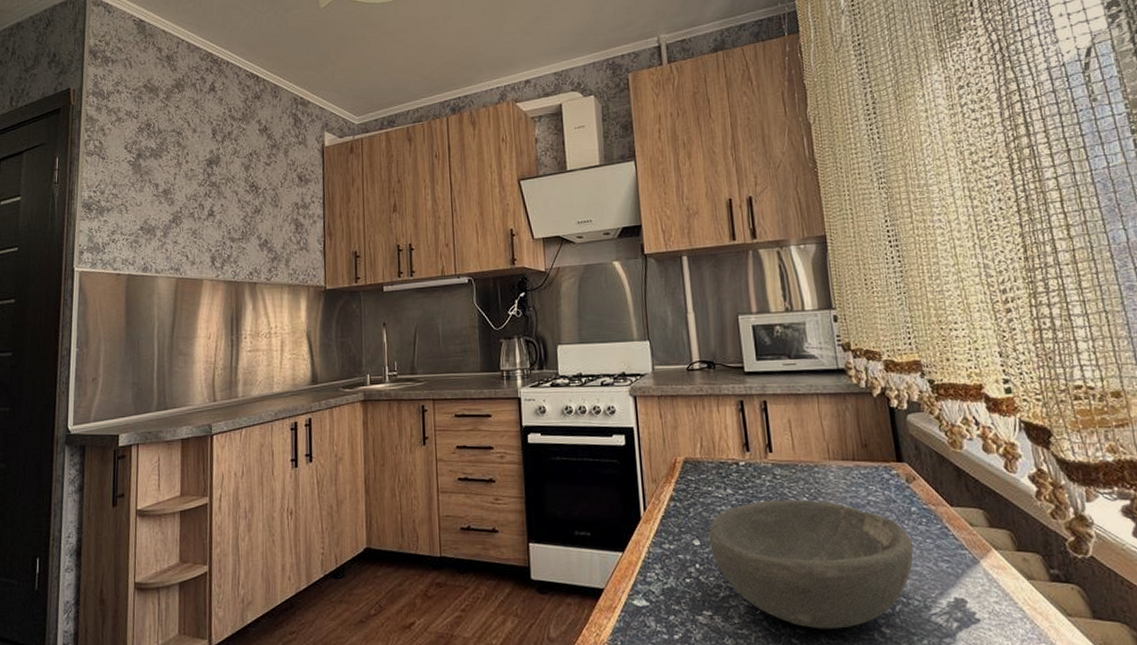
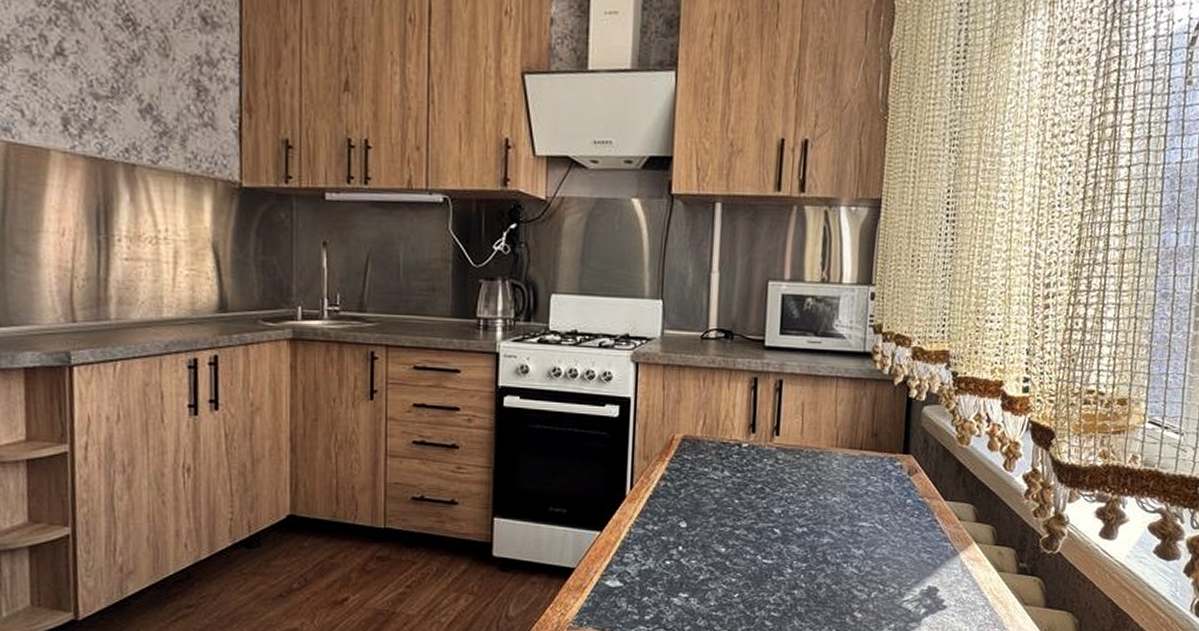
bowl: present [709,499,914,629] -> none [697,485,901,613]

